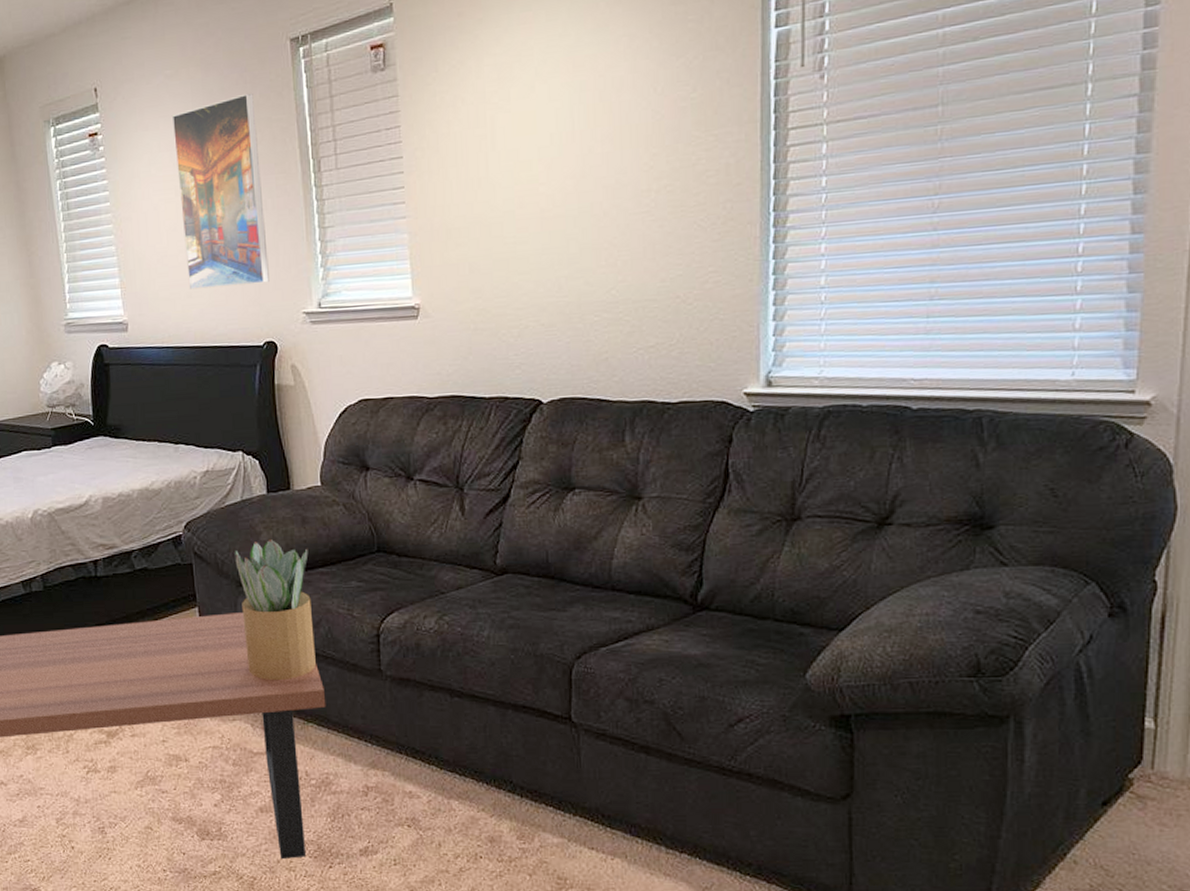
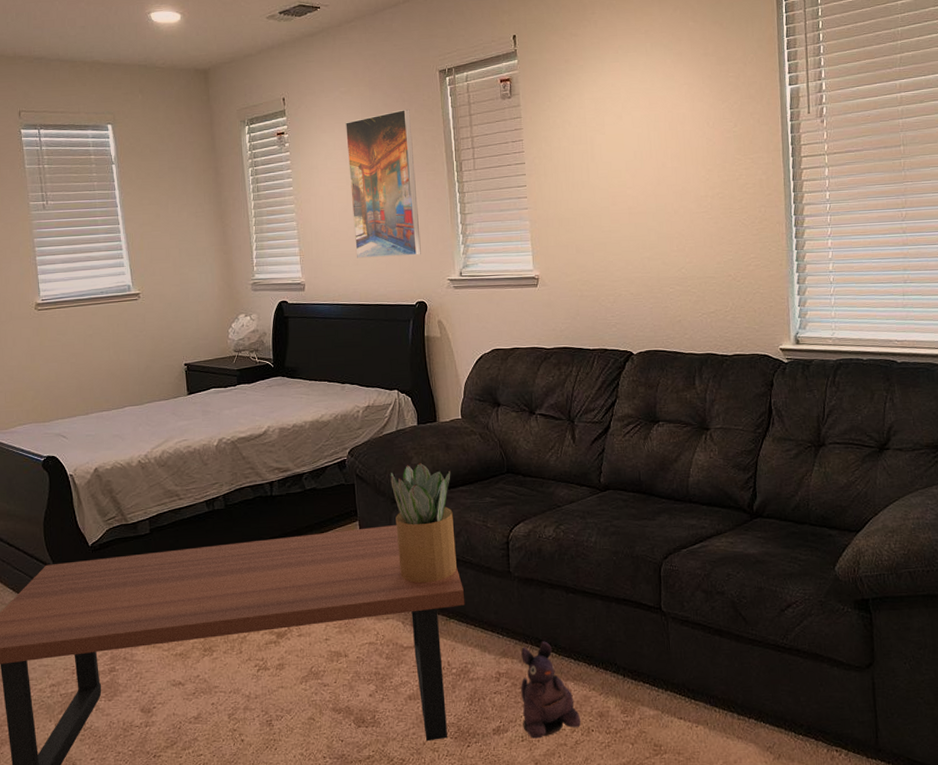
plush toy: none [393,752,466,863] -> present [521,641,580,739]

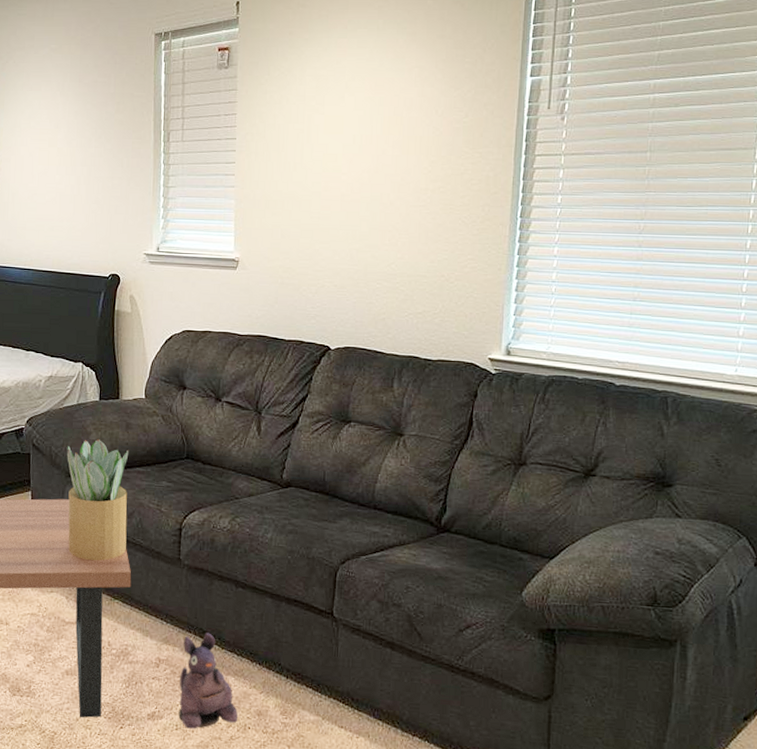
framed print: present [345,108,421,259] -> none [52,71,121,226]

